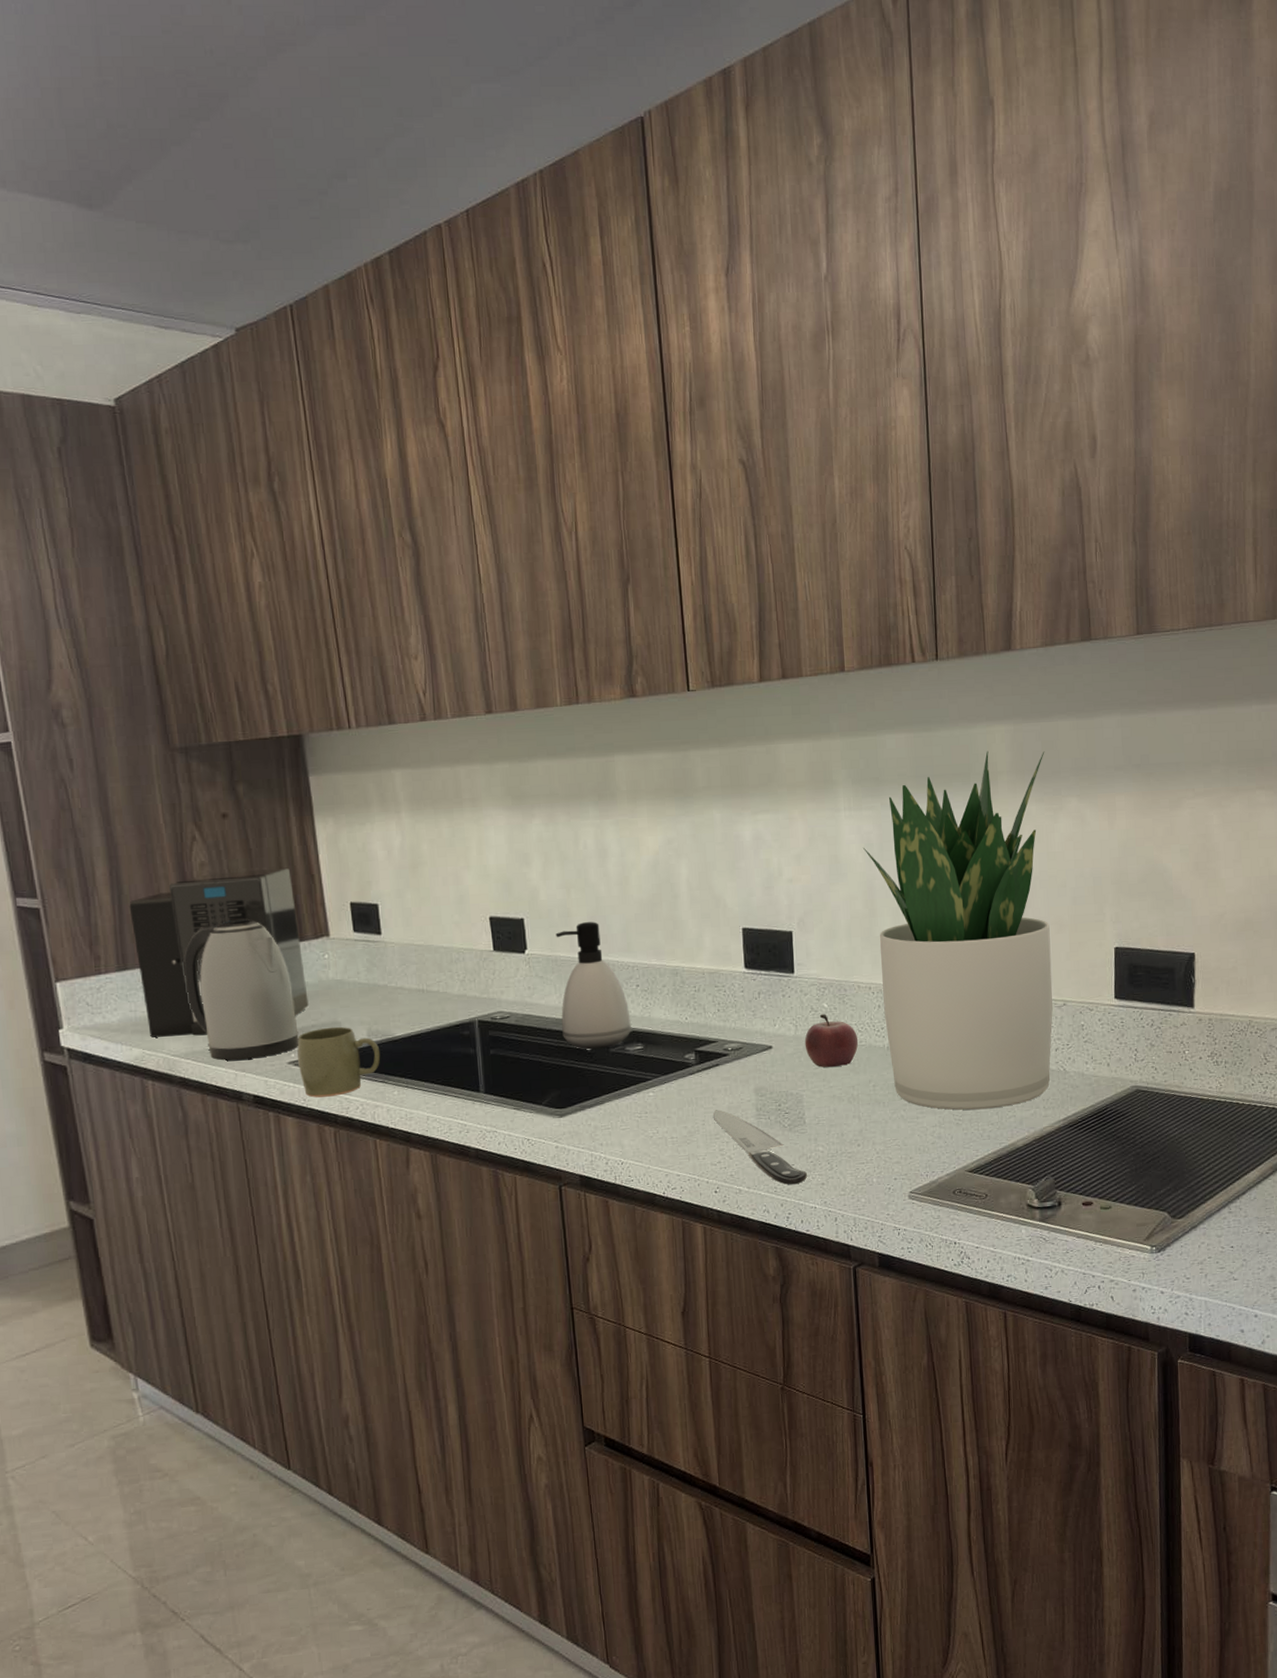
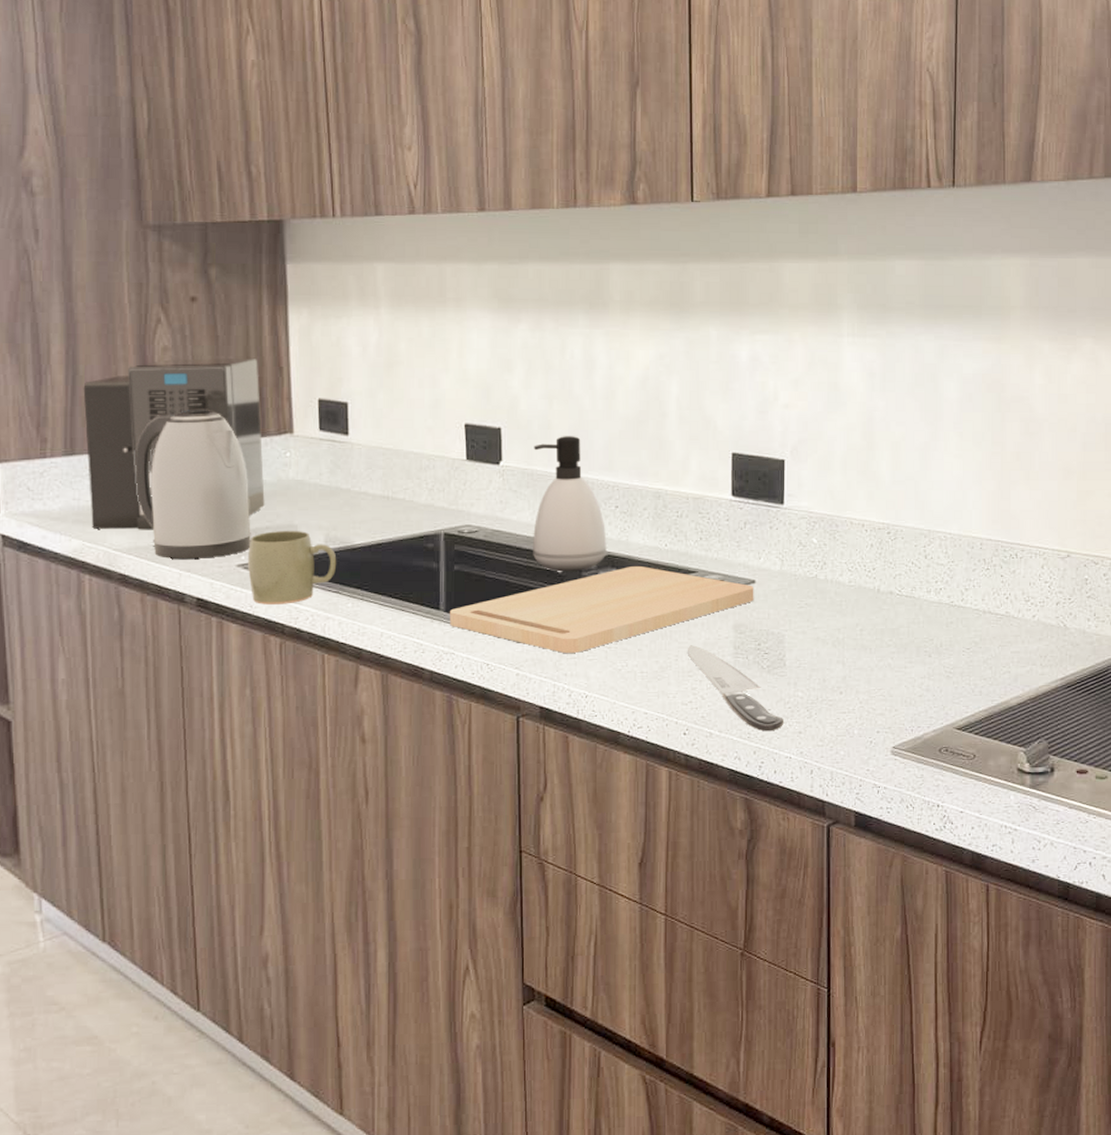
cutting board: none [488,1040,772,1125] -> present [449,567,754,653]
fruit: present [804,1014,859,1068] -> none [790,550,848,608]
planter: present [862,751,1053,1110] -> none [864,284,1061,663]

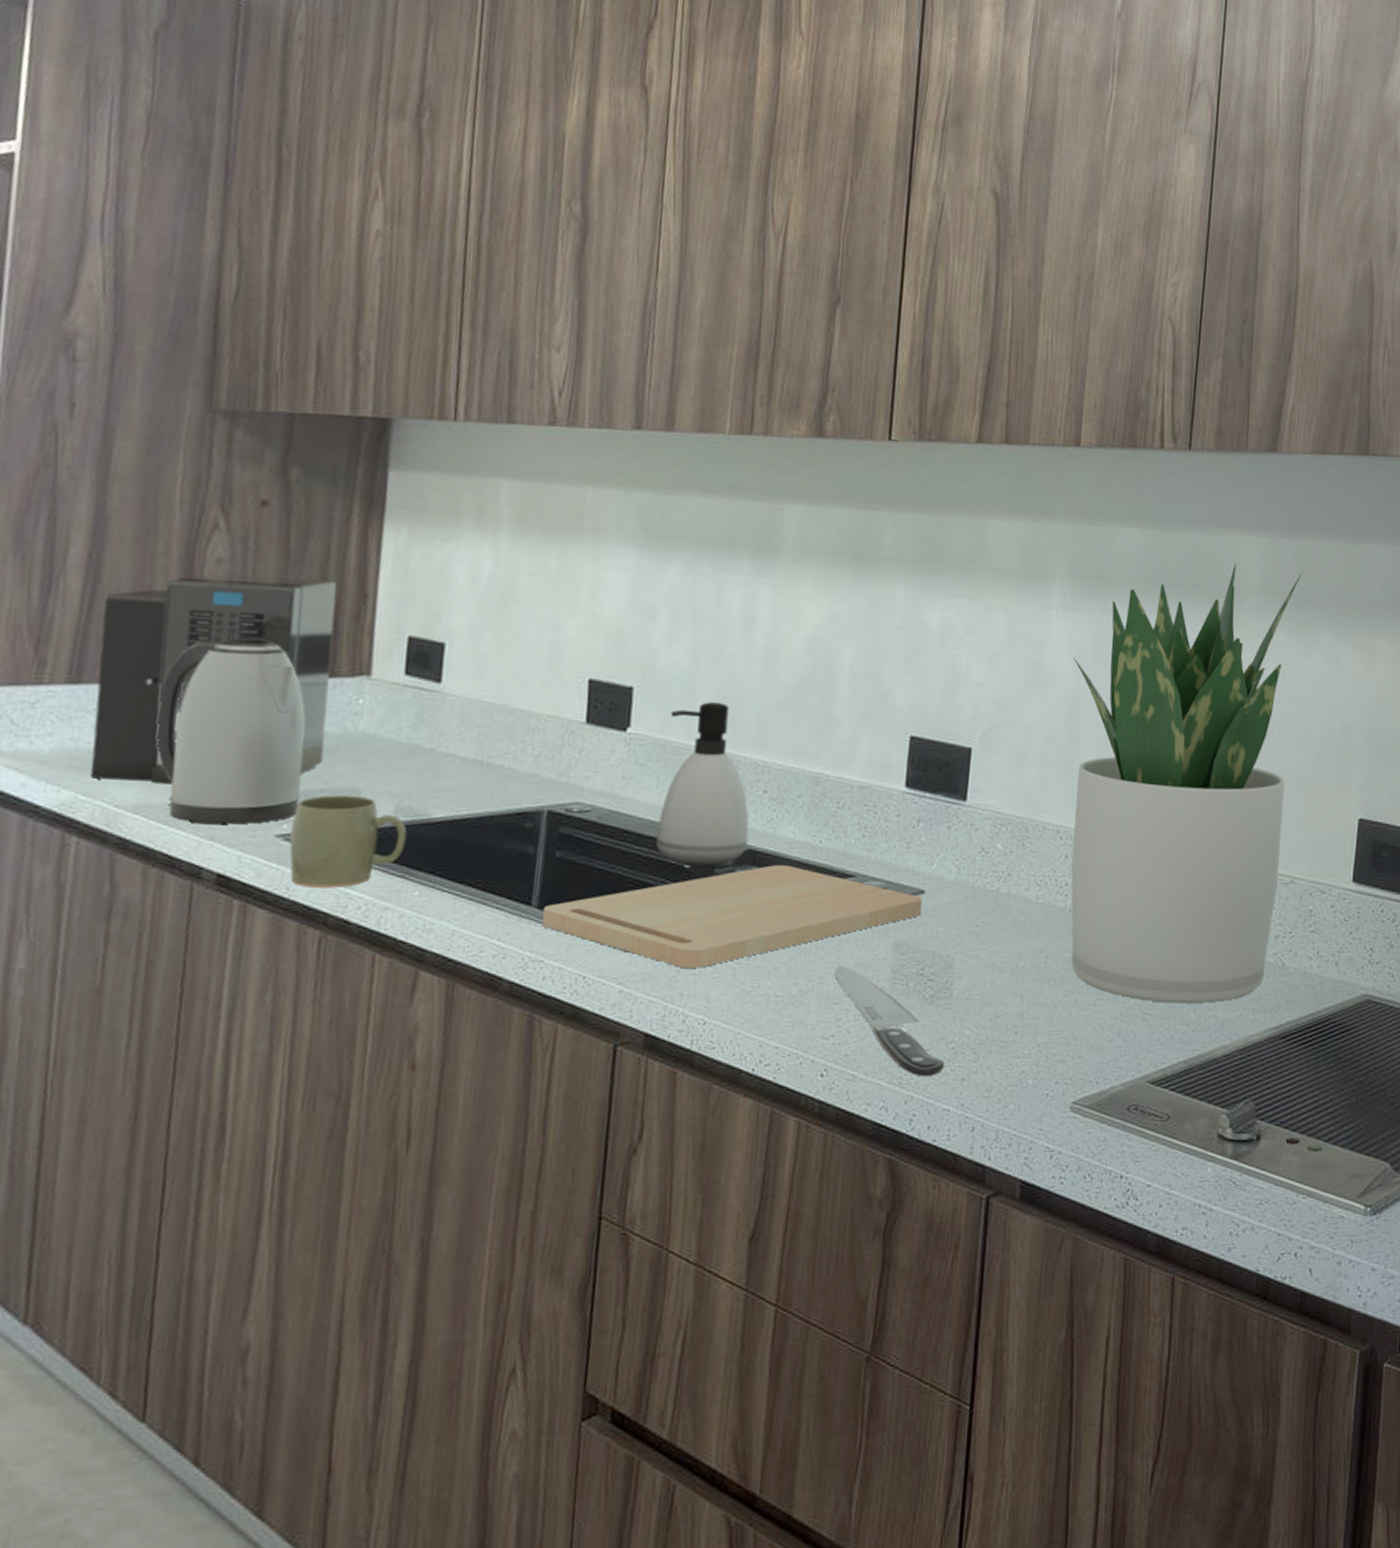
planter: none [864,284,1061,663] -> present [1071,563,1302,1004]

